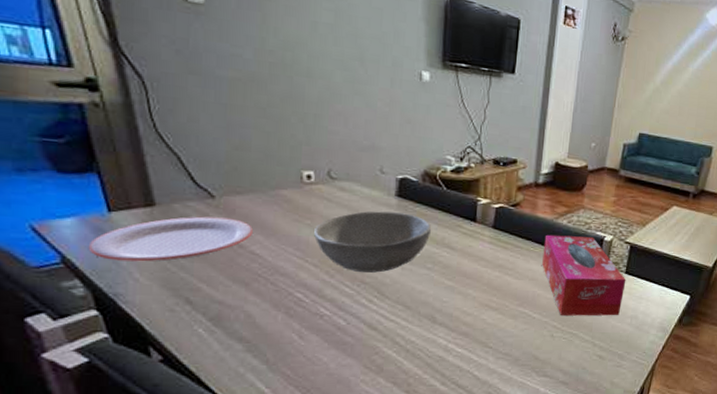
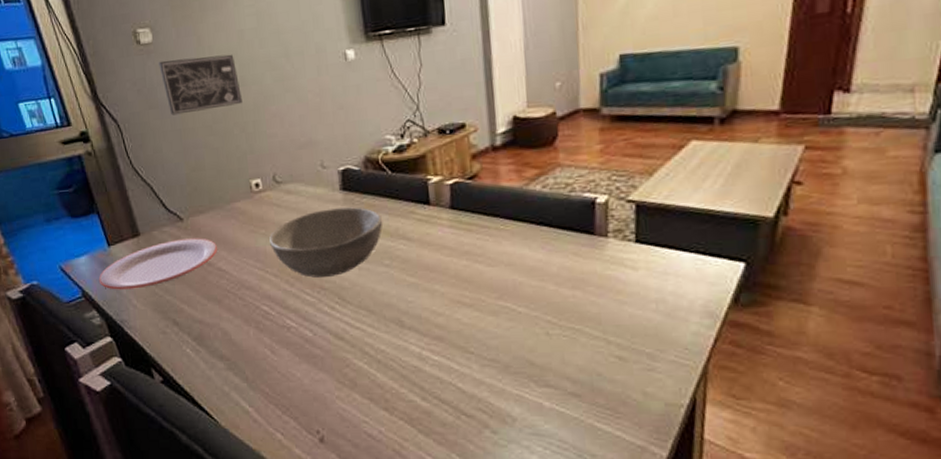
wall art: none [208,26,306,95] -> present [158,54,242,116]
tissue box: present [542,234,626,316] -> none [515,201,639,306]

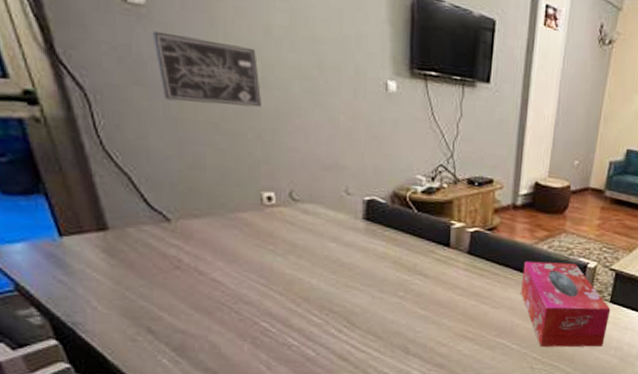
plate: present [98,238,217,290] -> none [41,241,212,290]
bowl: present [269,207,382,278] -> none [278,235,402,301]
tissue box: none [515,201,639,306] -> present [521,260,611,347]

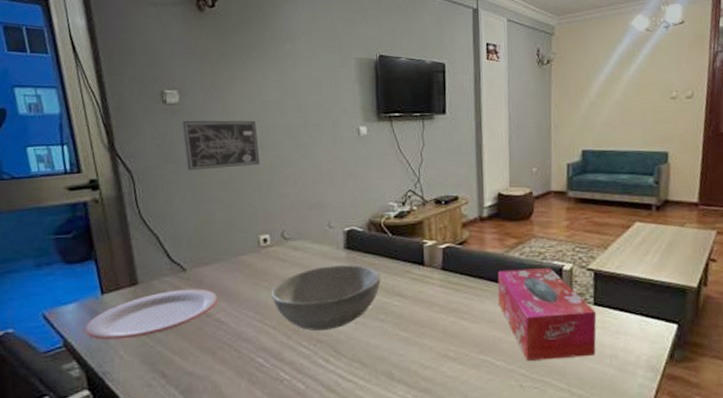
plate: none [41,241,212,290] -> present [84,289,218,340]
bowl: none [278,235,402,301] -> present [272,265,380,331]

